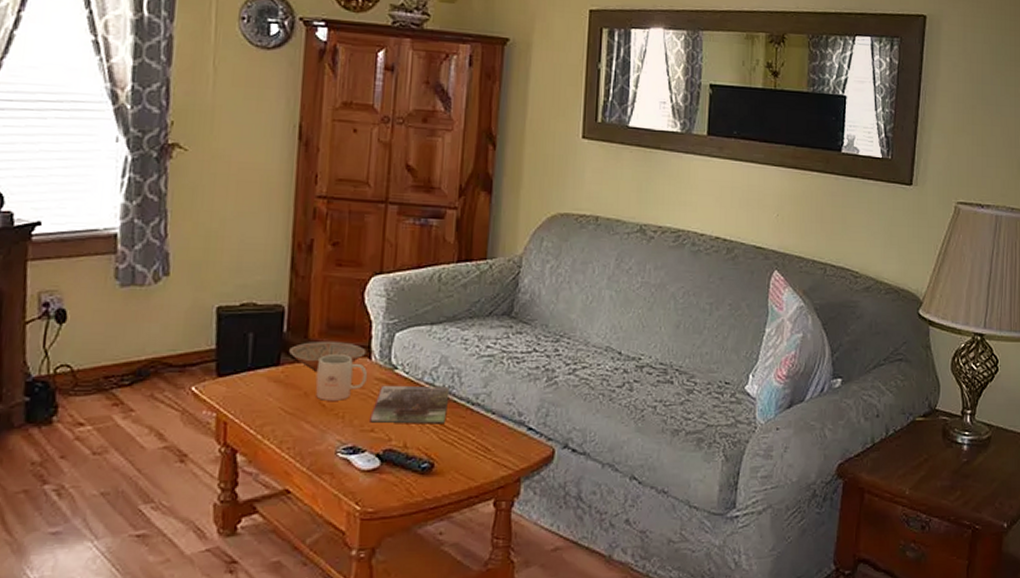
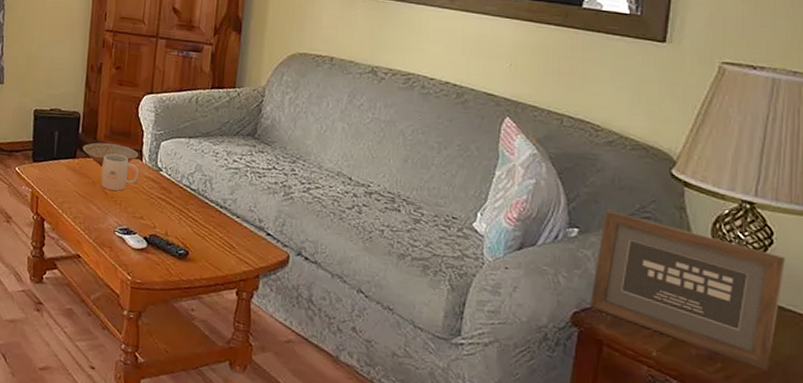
magazine: present [370,385,450,424] -> none [140,182,203,221]
picture frame: none [852,357,1007,491] -> present [589,210,785,371]

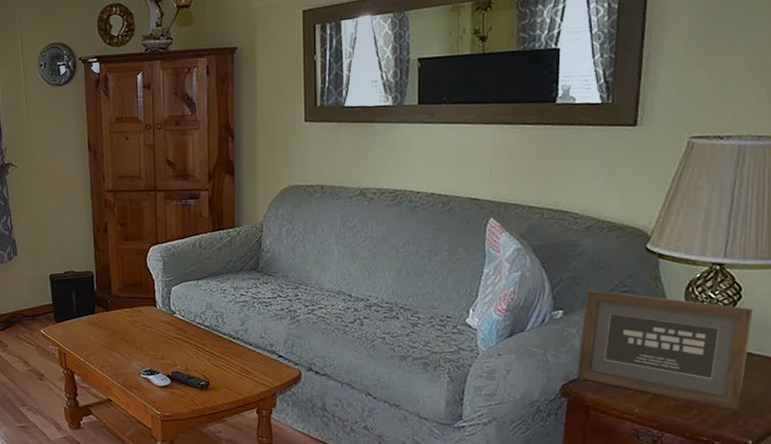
bowl: present [83,142,139,166] -> none [100,296,153,317]
mug: present [100,153,140,191] -> none [119,304,156,338]

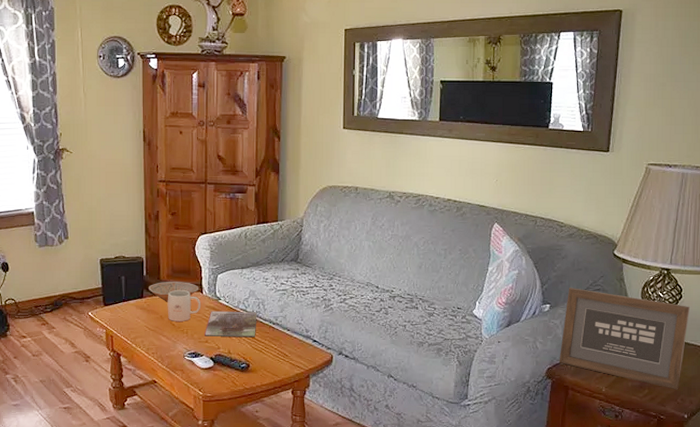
bowl: none [100,296,153,317] -> present [149,282,199,302]
mug: none [119,304,156,338] -> present [167,289,201,321]
magazine: none [160,325,216,353] -> present [205,311,257,338]

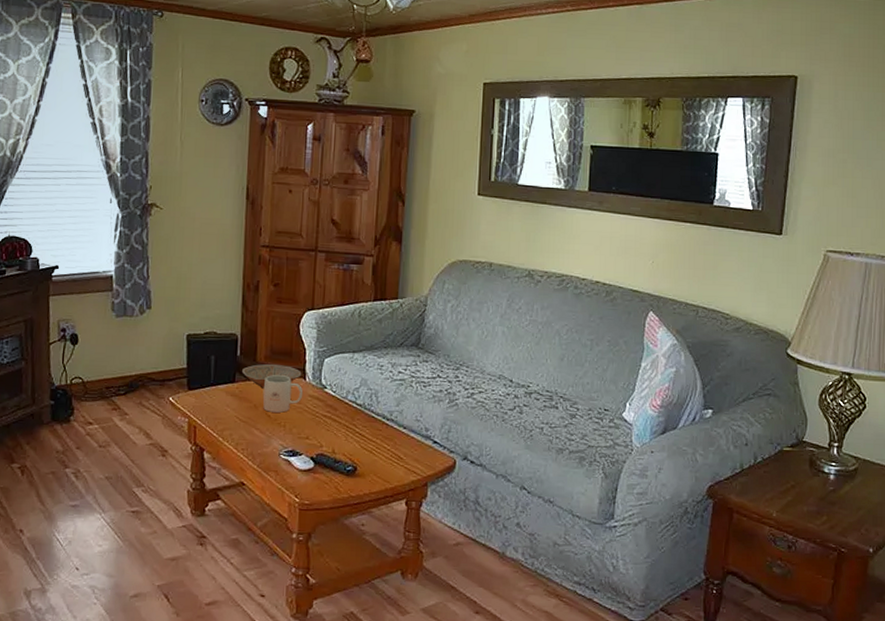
magazine: present [205,311,257,338] -> none [305,401,369,435]
picture frame: present [559,288,690,390] -> none [722,391,875,518]

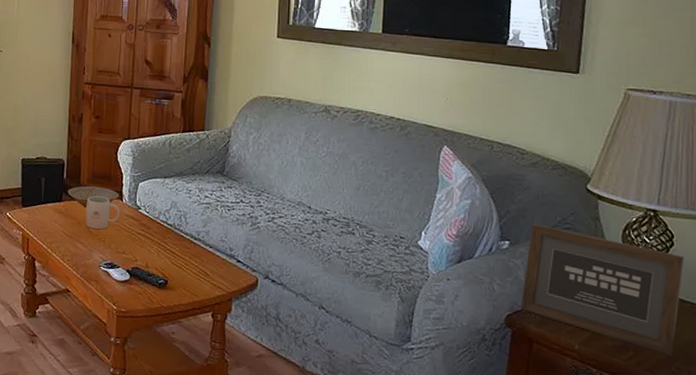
picture frame: none [722,391,875,518] -> present [520,224,684,356]

